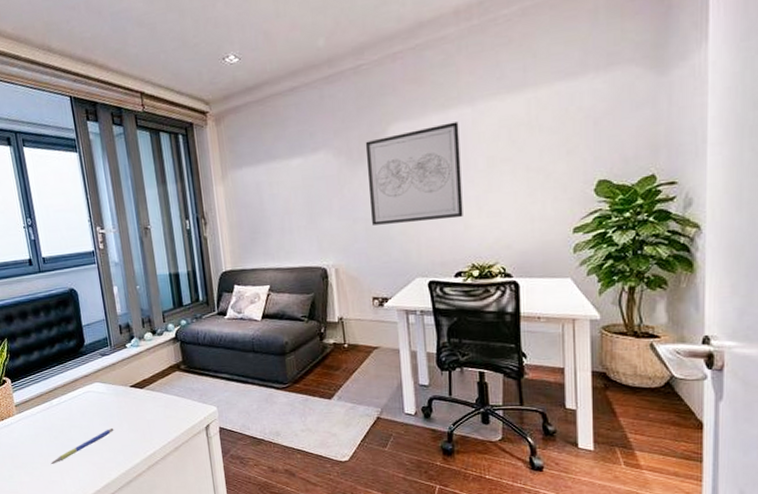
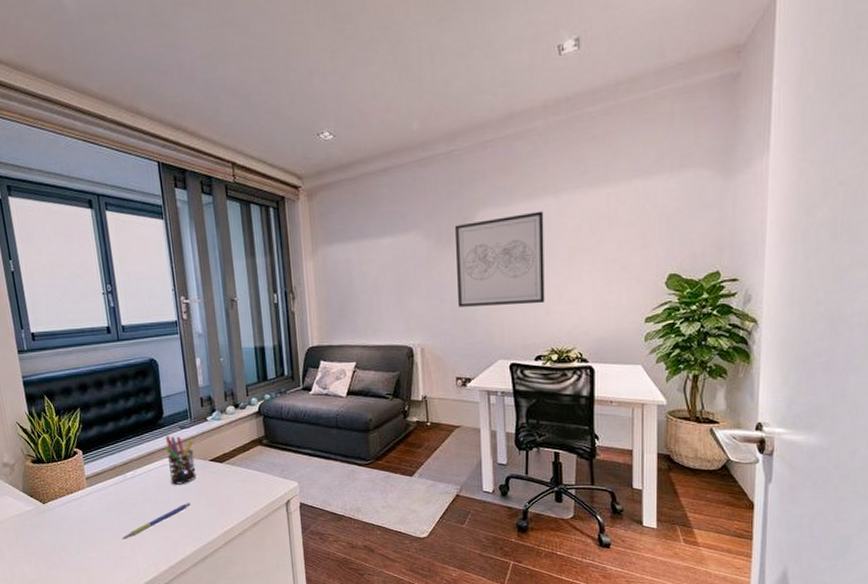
pen holder: none [87,363,118,411] -> present [165,435,197,485]

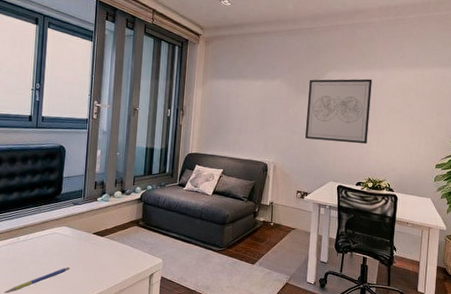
pen holder: present [165,435,197,485] -> none [56,209,83,251]

